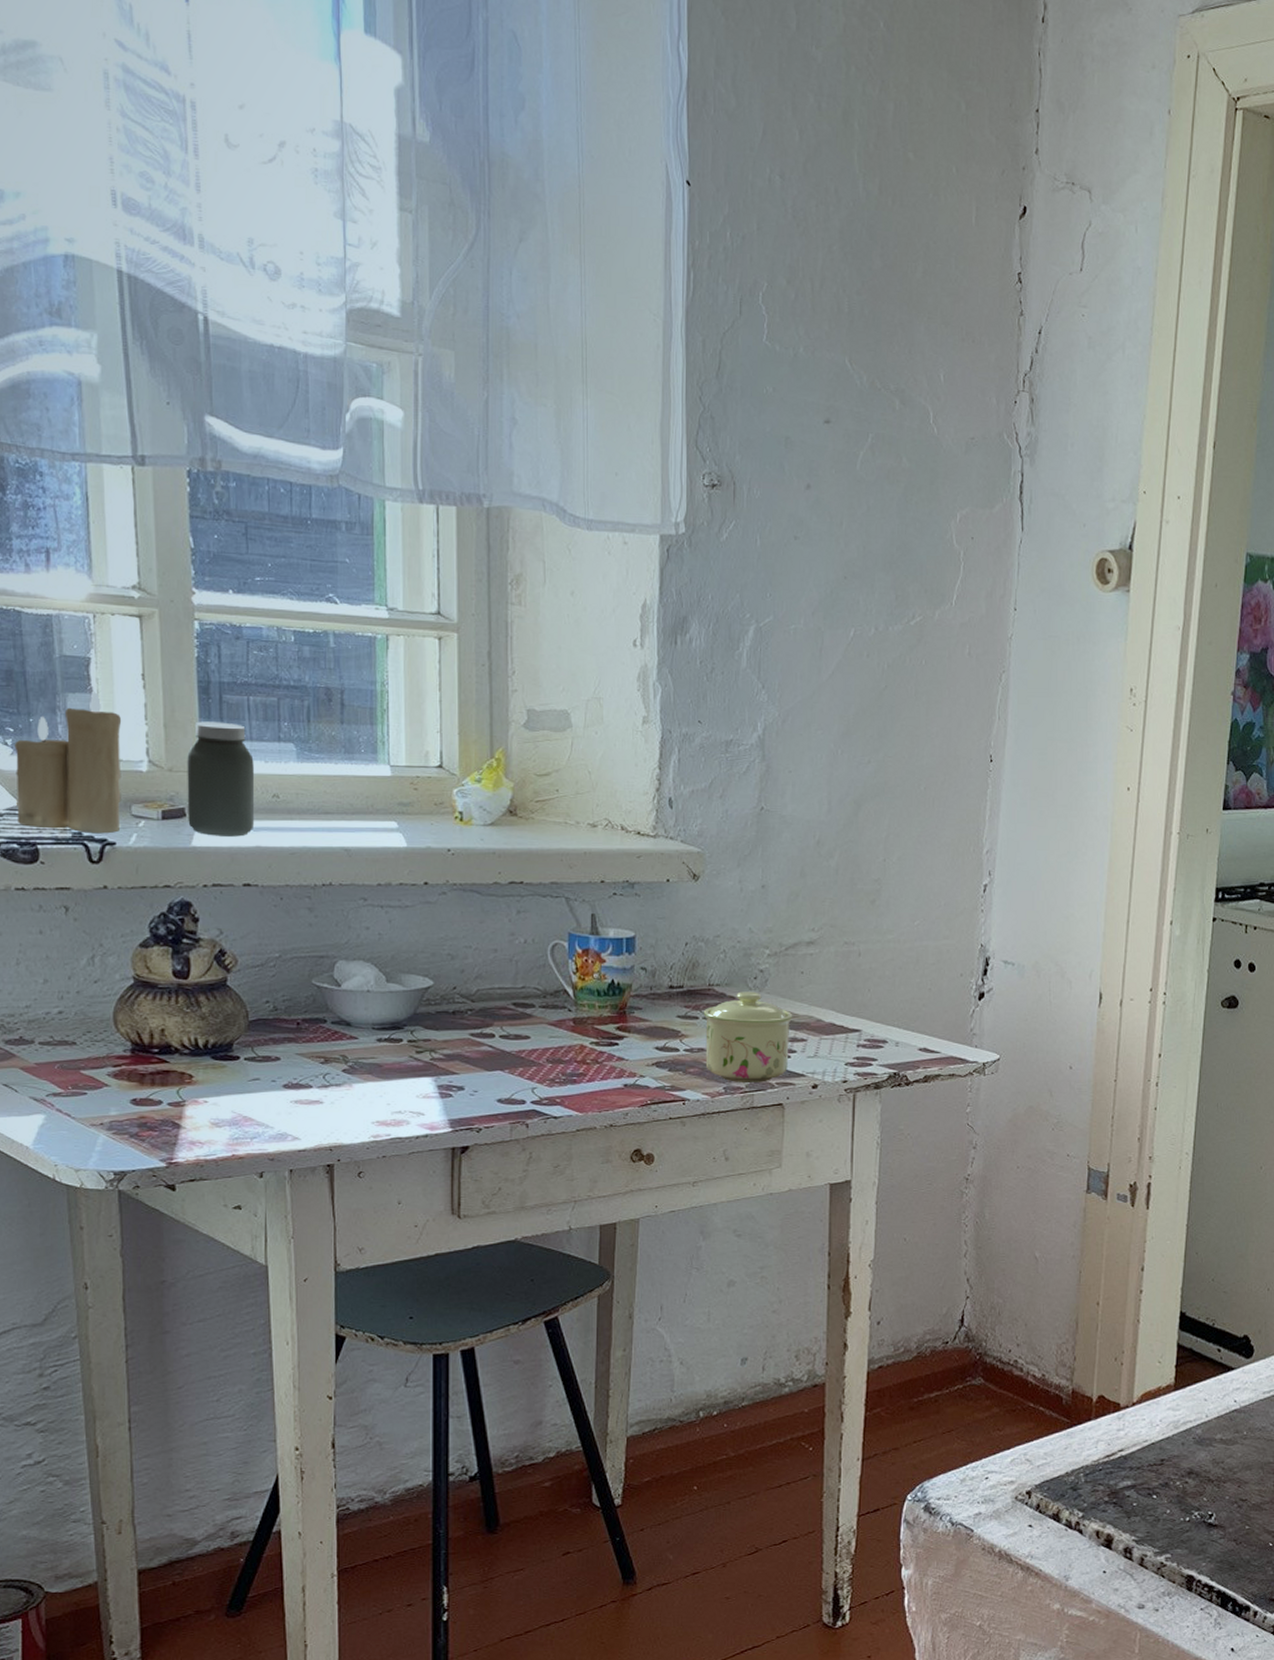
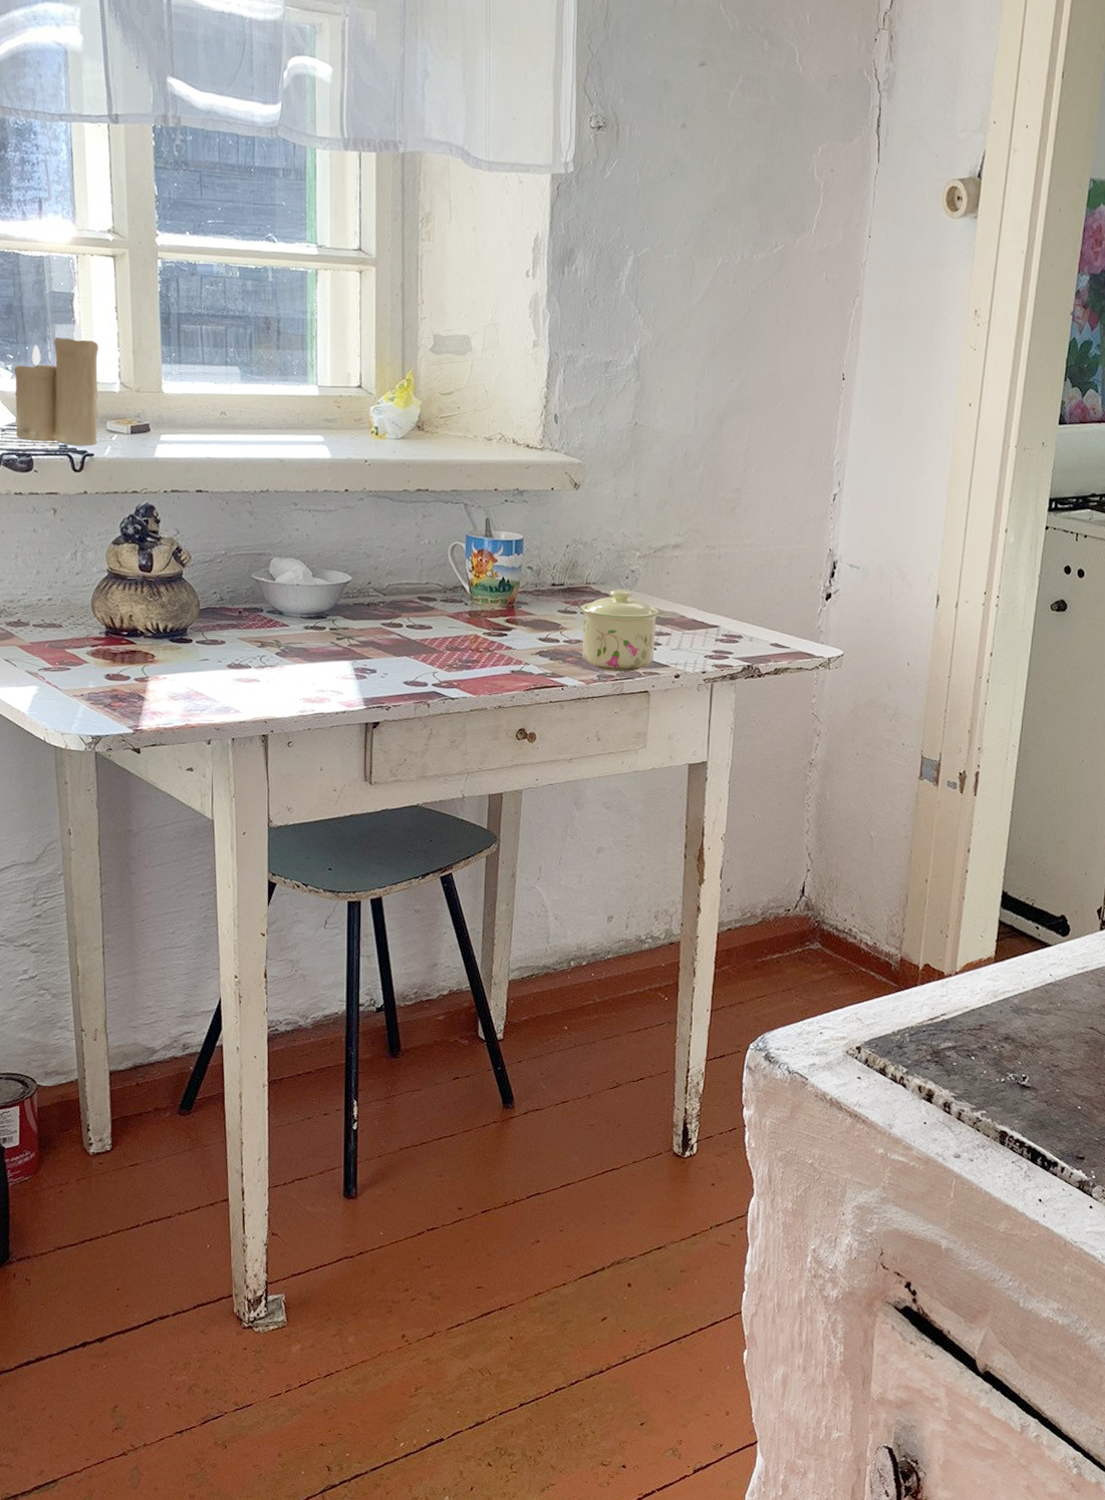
jar: present [187,721,255,837] -> none [151,348,206,449]

